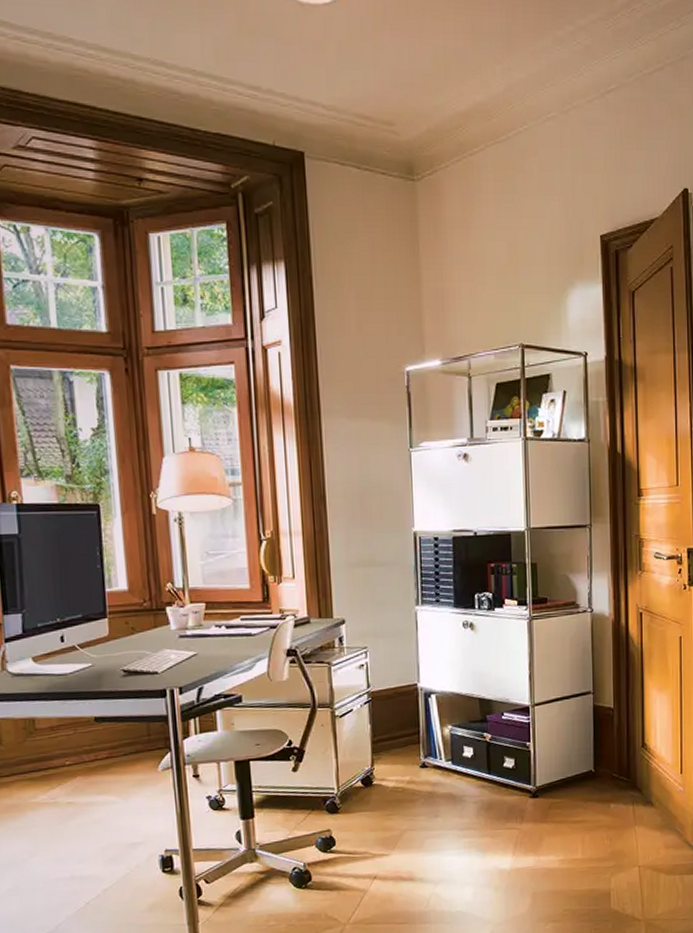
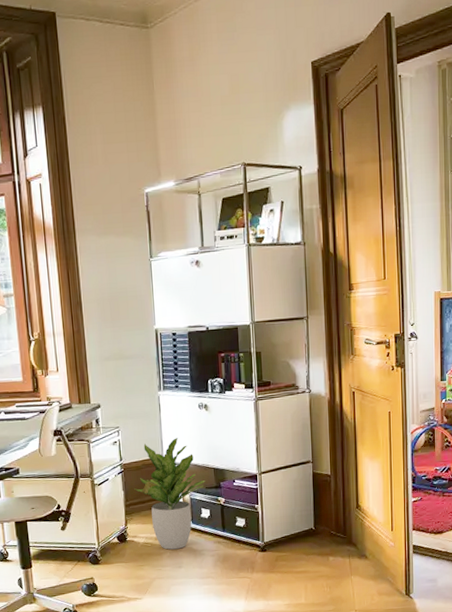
potted plant: none [383,661,469,796] -> present [134,438,205,550]

